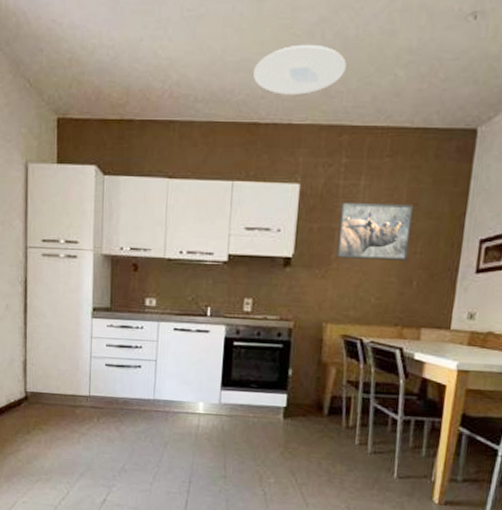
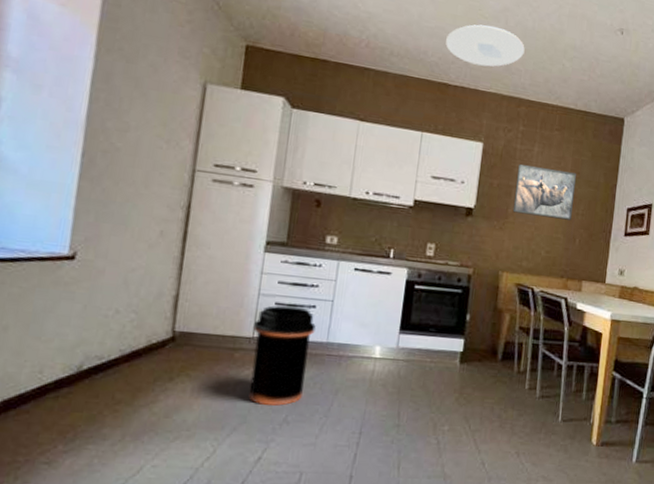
trash can: none [88,366,142,456] -> present [248,305,316,406]

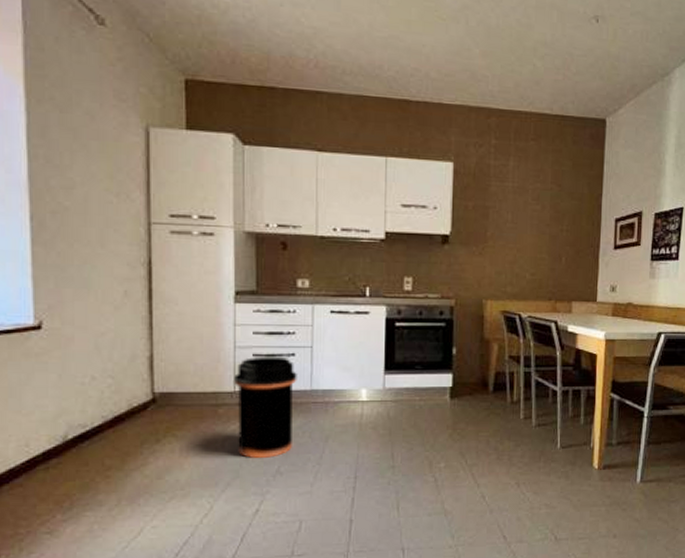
ceiling light: present [446,24,525,67] -> none [402,27,490,76]
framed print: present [512,164,577,221] -> none [491,181,558,238]

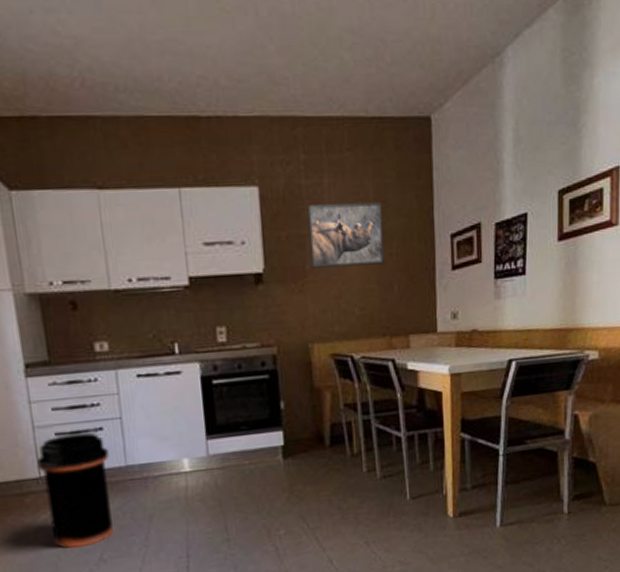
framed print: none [491,181,558,238] -> present [307,202,384,268]

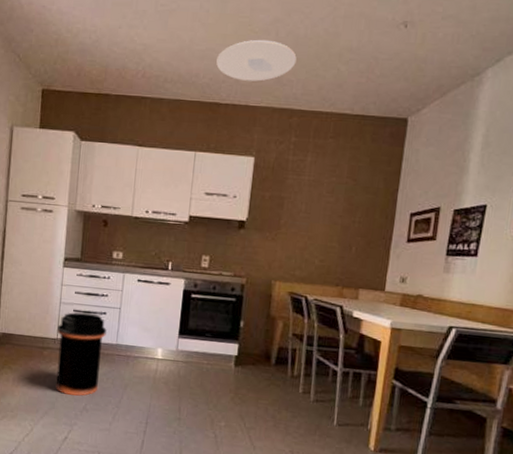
ceiling light: none [182,21,288,82] -> present [216,39,297,82]
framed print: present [307,202,384,268] -> none [285,174,354,229]

